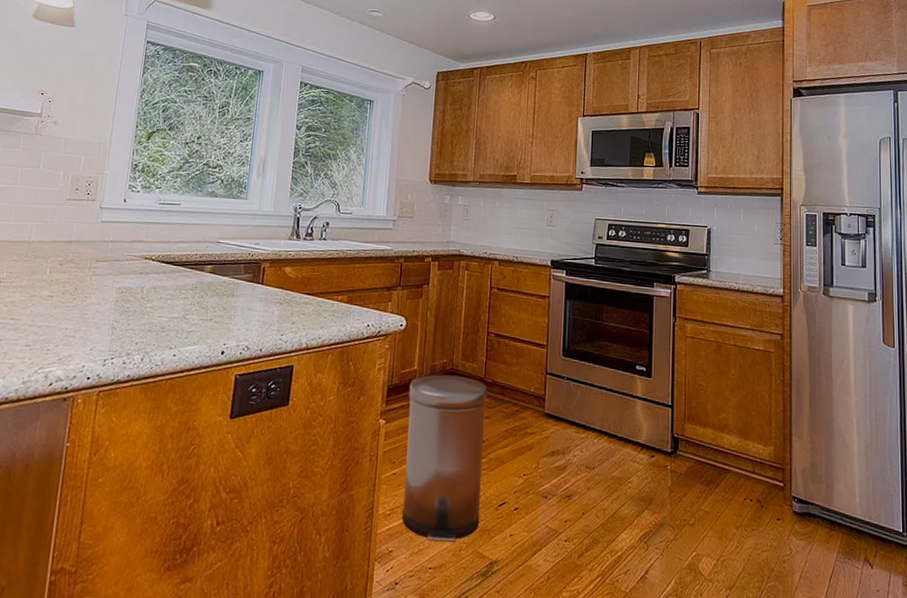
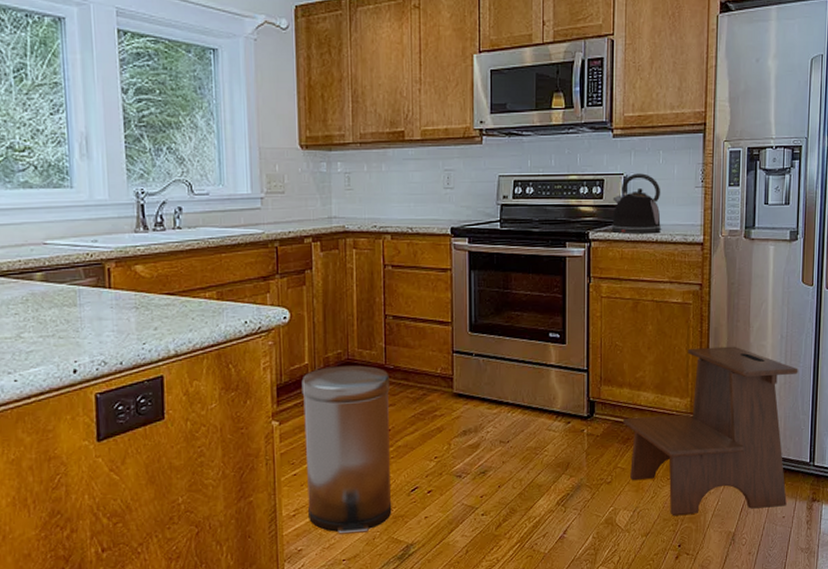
kettle: none [695,227,743,283] -> present [611,173,662,235]
step stool: none [707,396,885,578] -> present [623,346,798,515]

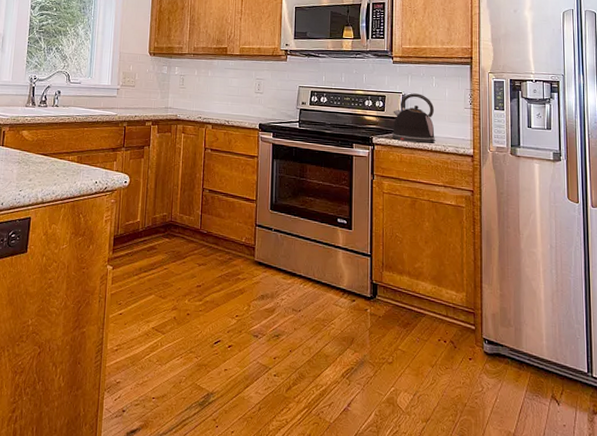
pedal bin: present [301,365,392,536] -> none [128,225,203,376]
step stool: present [623,346,798,515] -> none [403,247,570,414]

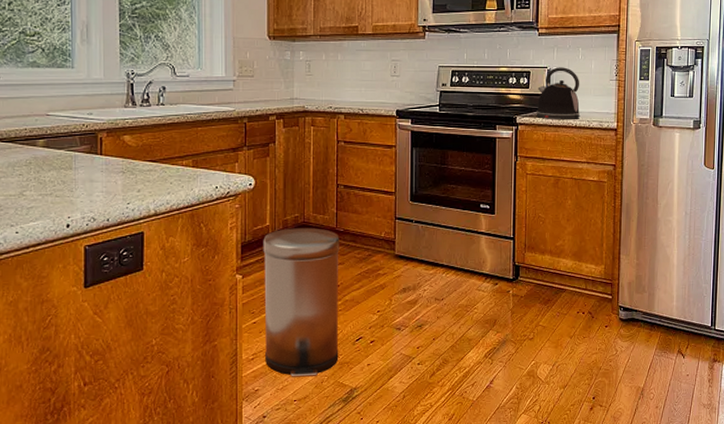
pedal bin: none [128,225,203,376] -> present [263,228,340,378]

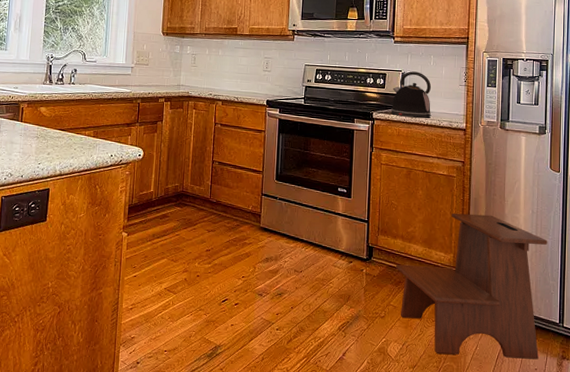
pedal bin: present [263,228,340,378] -> none [142,195,212,332]
step stool: none [545,220,701,370] -> present [396,213,548,360]

